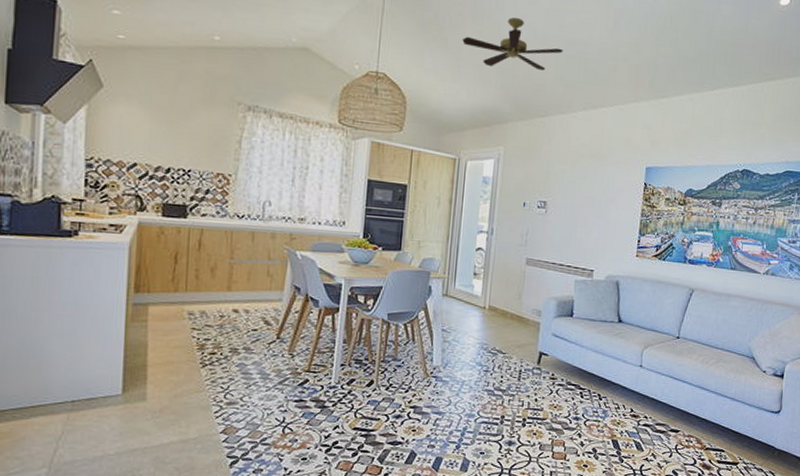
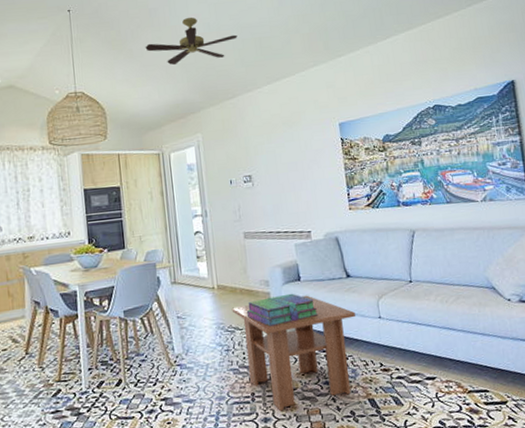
coffee table: none [498,330,618,438] -> present [231,295,356,412]
stack of books: none [513,327,583,356] -> present [247,293,318,327]

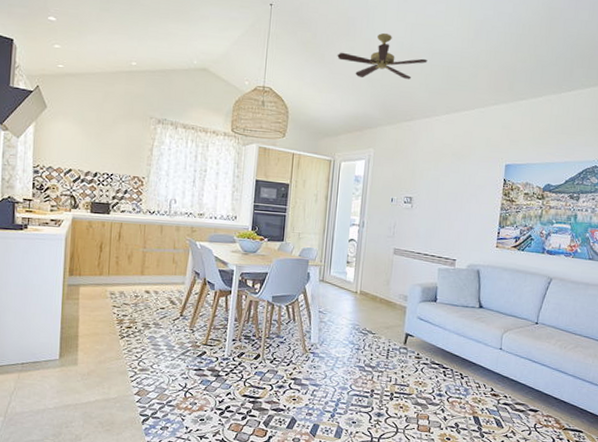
coffee table: present [231,295,356,412] -> none [368,313,479,411]
stack of books: present [247,293,318,327] -> none [382,311,446,337]

